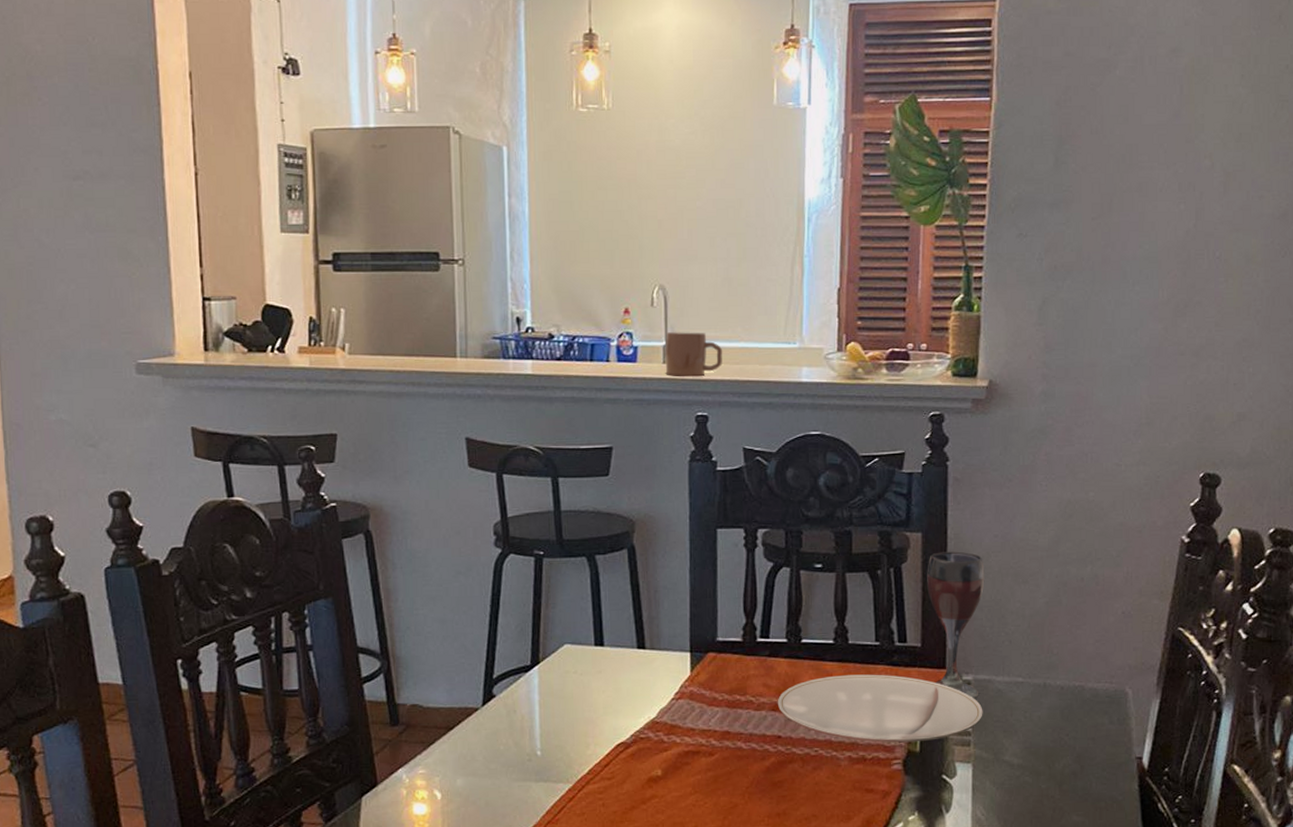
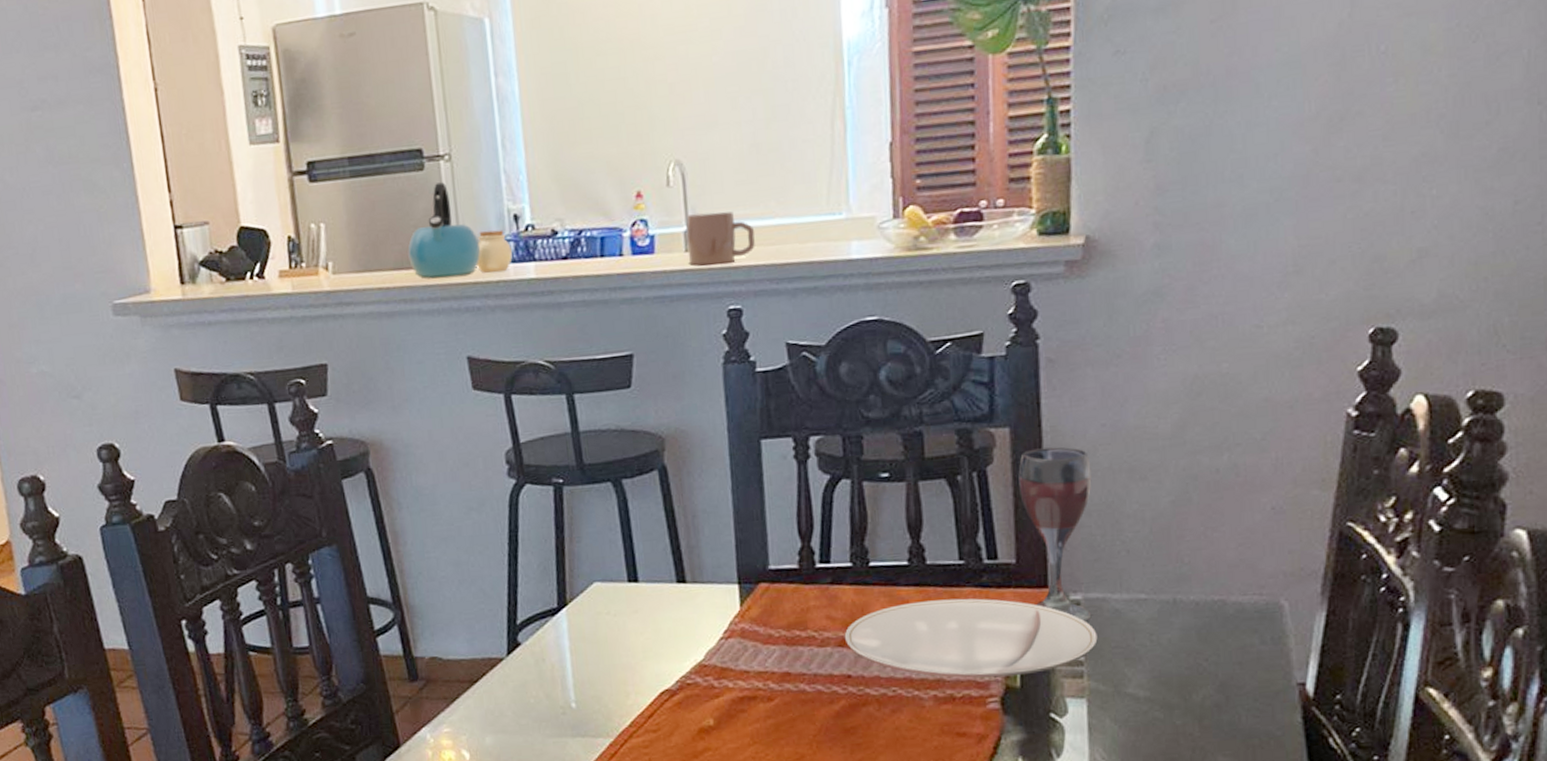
kettle: none [419,283,485,368] -> present [407,182,481,280]
jar: none [480,329,513,367] -> present [477,230,512,274]

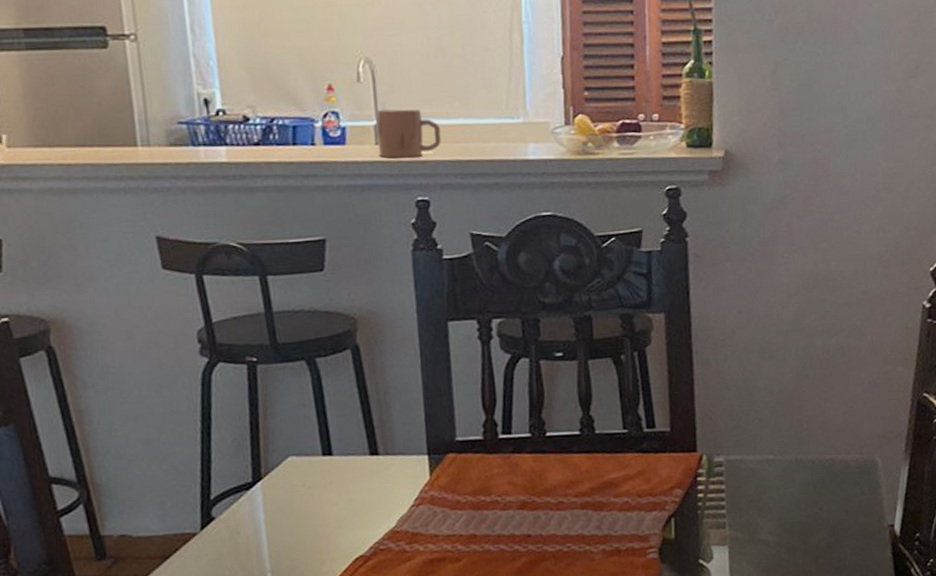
kettle: present [407,182,481,280] -> none [91,62,170,158]
jar: present [477,230,512,274] -> none [165,113,203,155]
plate: present [844,598,1098,678] -> none [524,462,737,533]
cup: present [1018,447,1092,622] -> none [672,330,732,480]

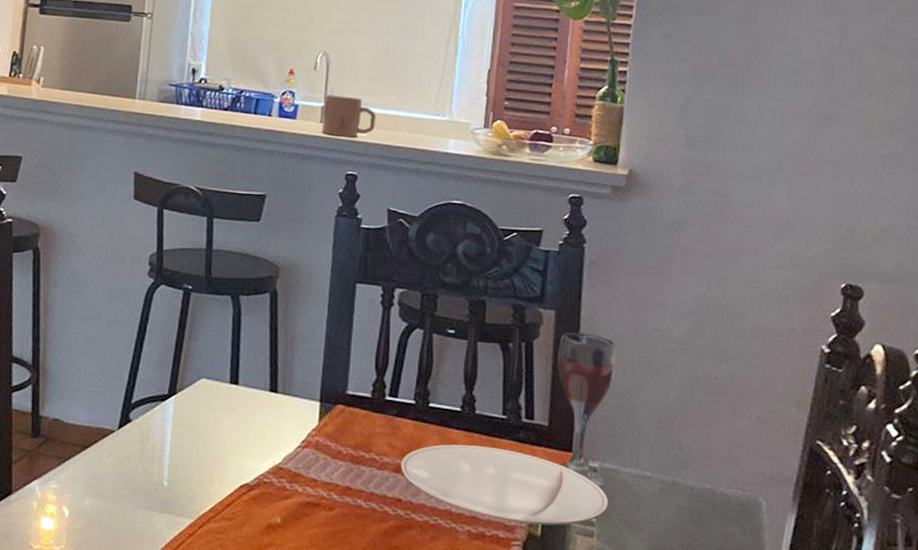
plate: none [524,462,737,533] -> present [400,444,608,526]
cup: none [672,330,732,480] -> present [557,332,617,488]

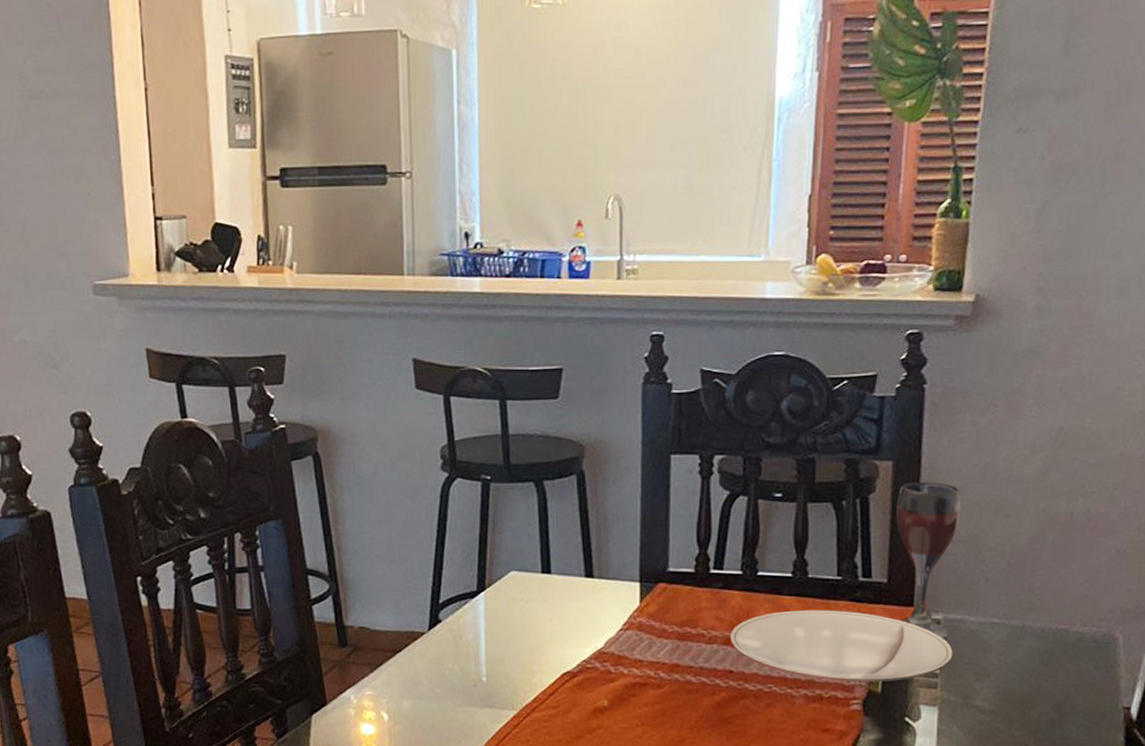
mug: present [321,95,377,138] -> none [619,245,682,294]

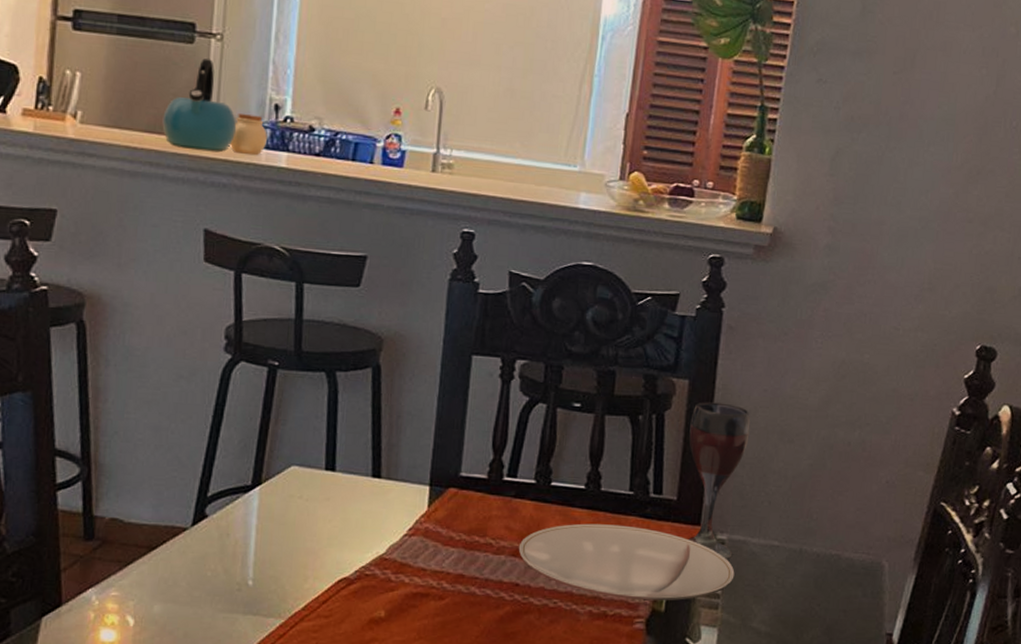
kettle: none [366,197,433,286] -> present [162,58,237,153]
jar: none [428,245,461,285] -> present [230,114,267,156]

